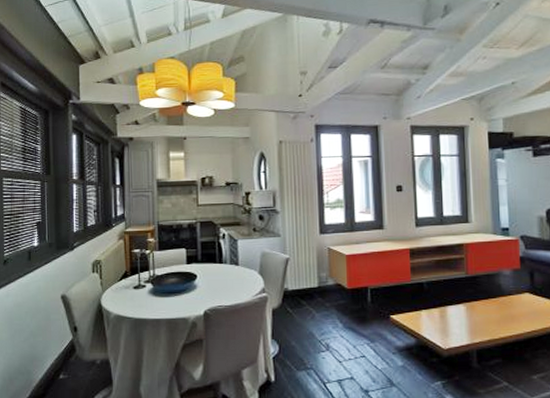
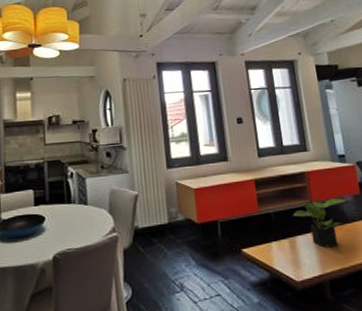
potted plant: none [446,270,507,320] -> present [293,197,348,249]

